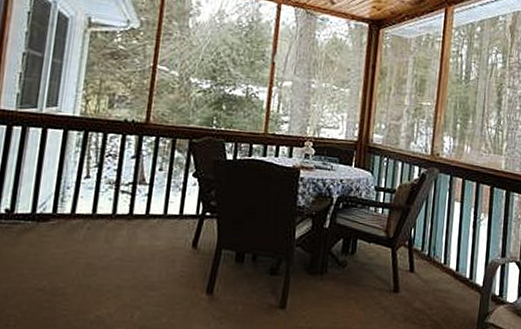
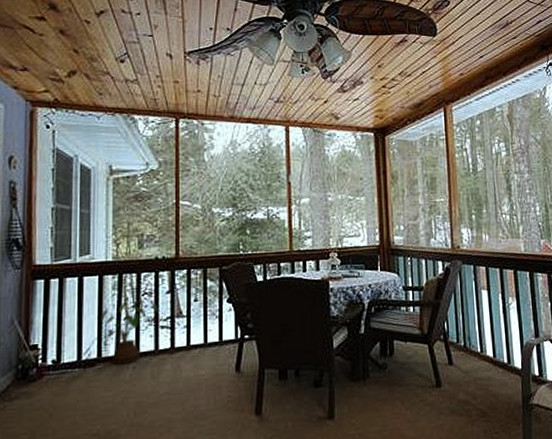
house plant: none [60,158,121,224] -> present [100,298,158,365]

